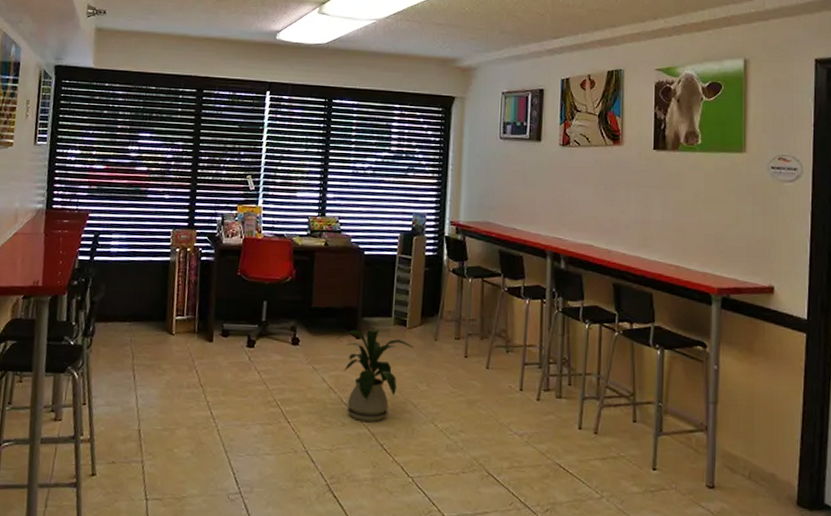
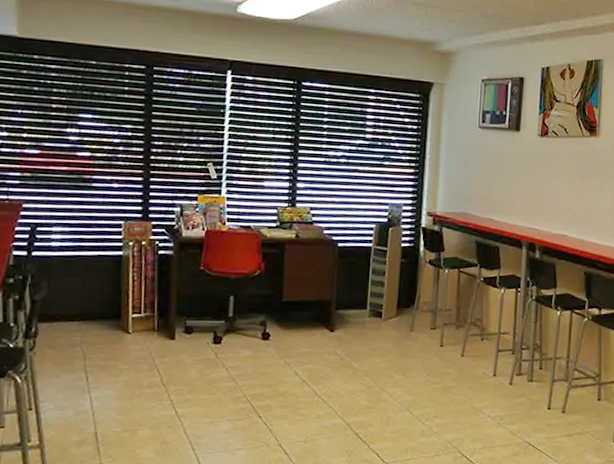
house plant: present [337,329,413,423] -> none [310,322,389,413]

